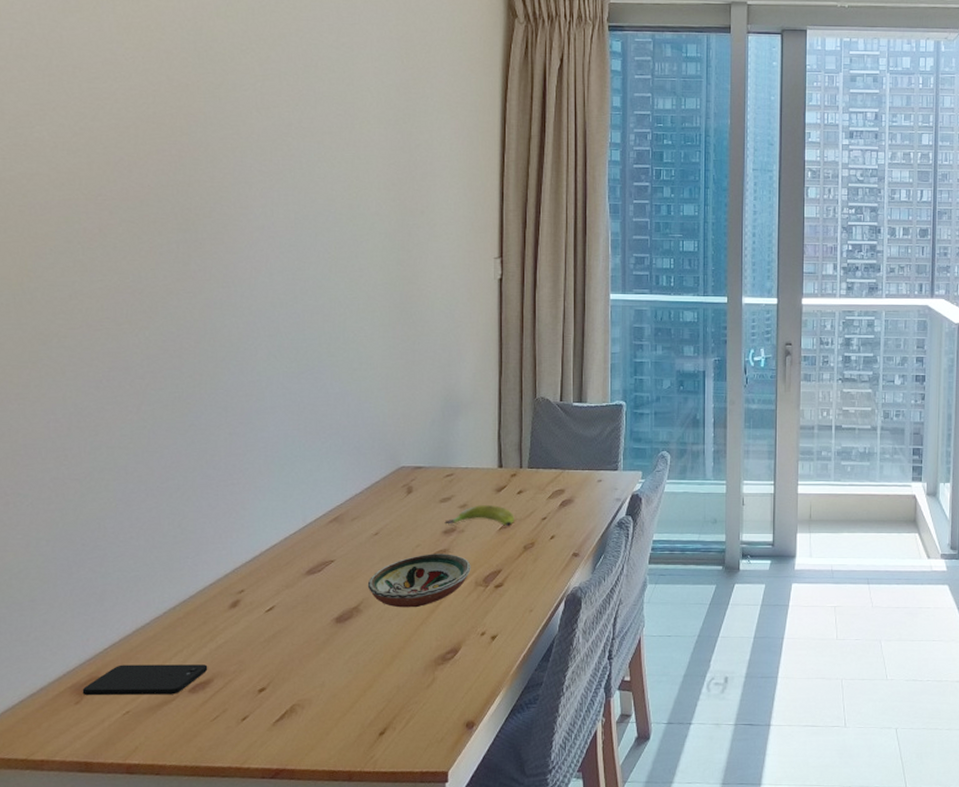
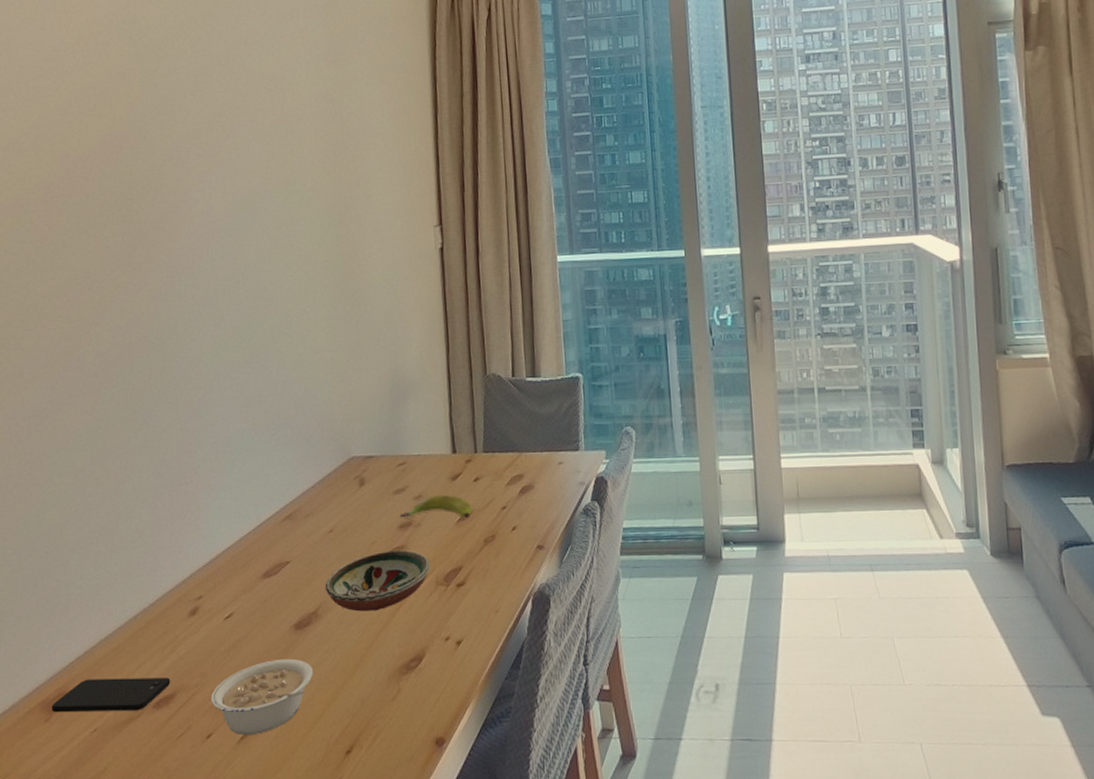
legume: none [247,649,352,718] -> present [210,658,314,735]

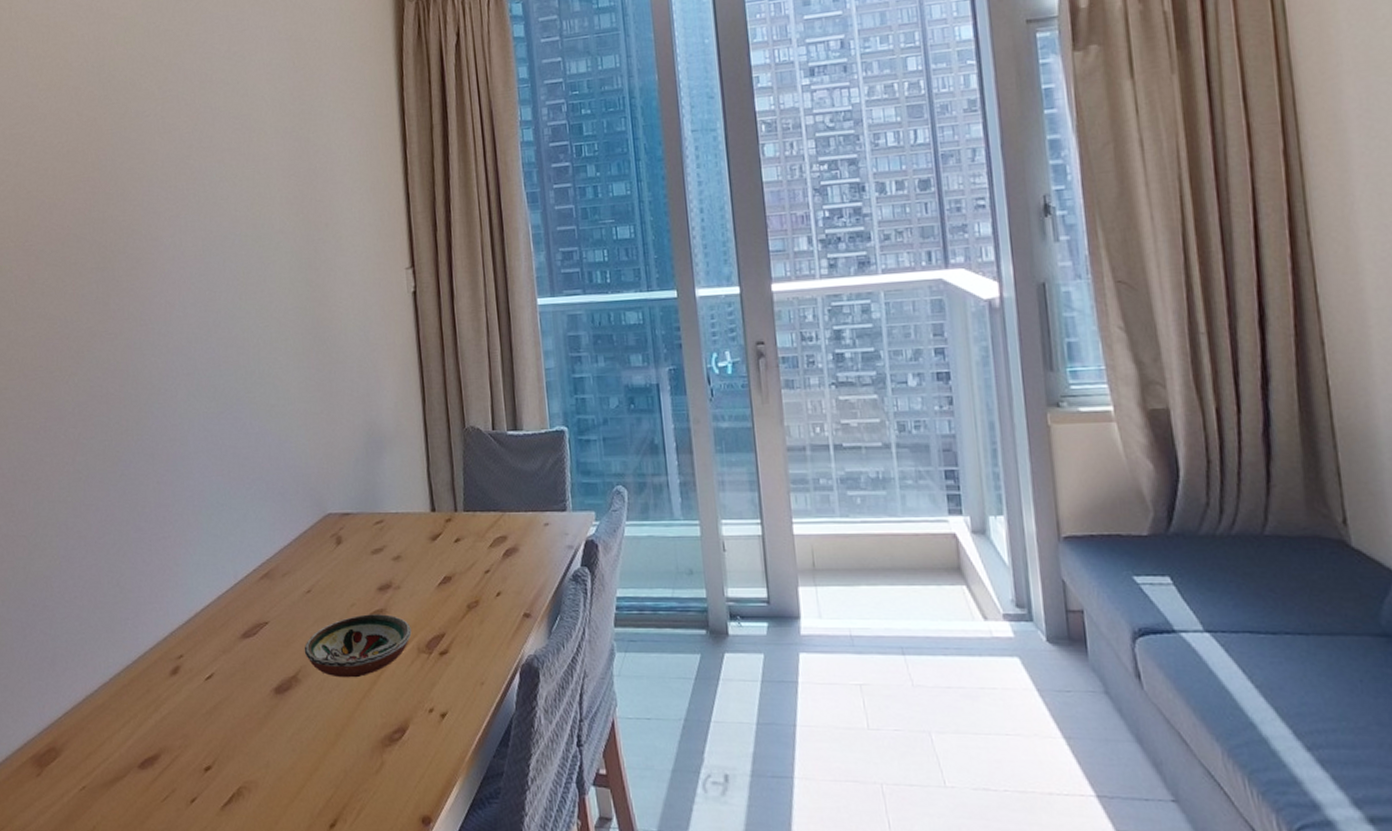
smartphone: present [51,677,171,713] -> none [42,735,155,770]
legume: present [210,658,314,735] -> none [193,723,296,802]
banana: present [399,494,473,518] -> none [378,555,454,581]

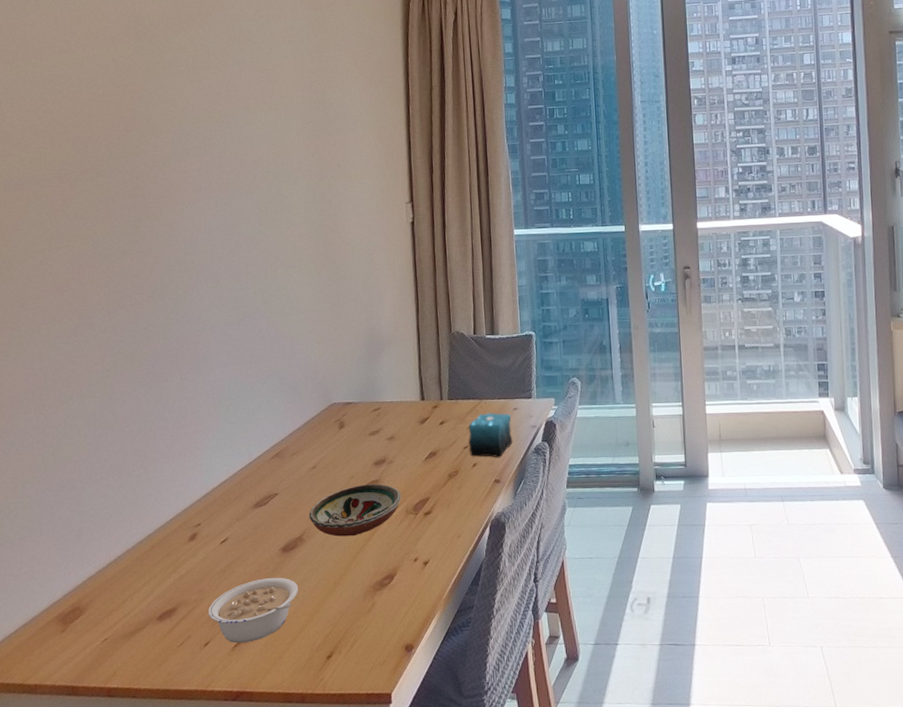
legume: none [193,723,296,802] -> present [208,577,299,643]
candle: none [490,529,545,585] -> present [469,413,513,457]

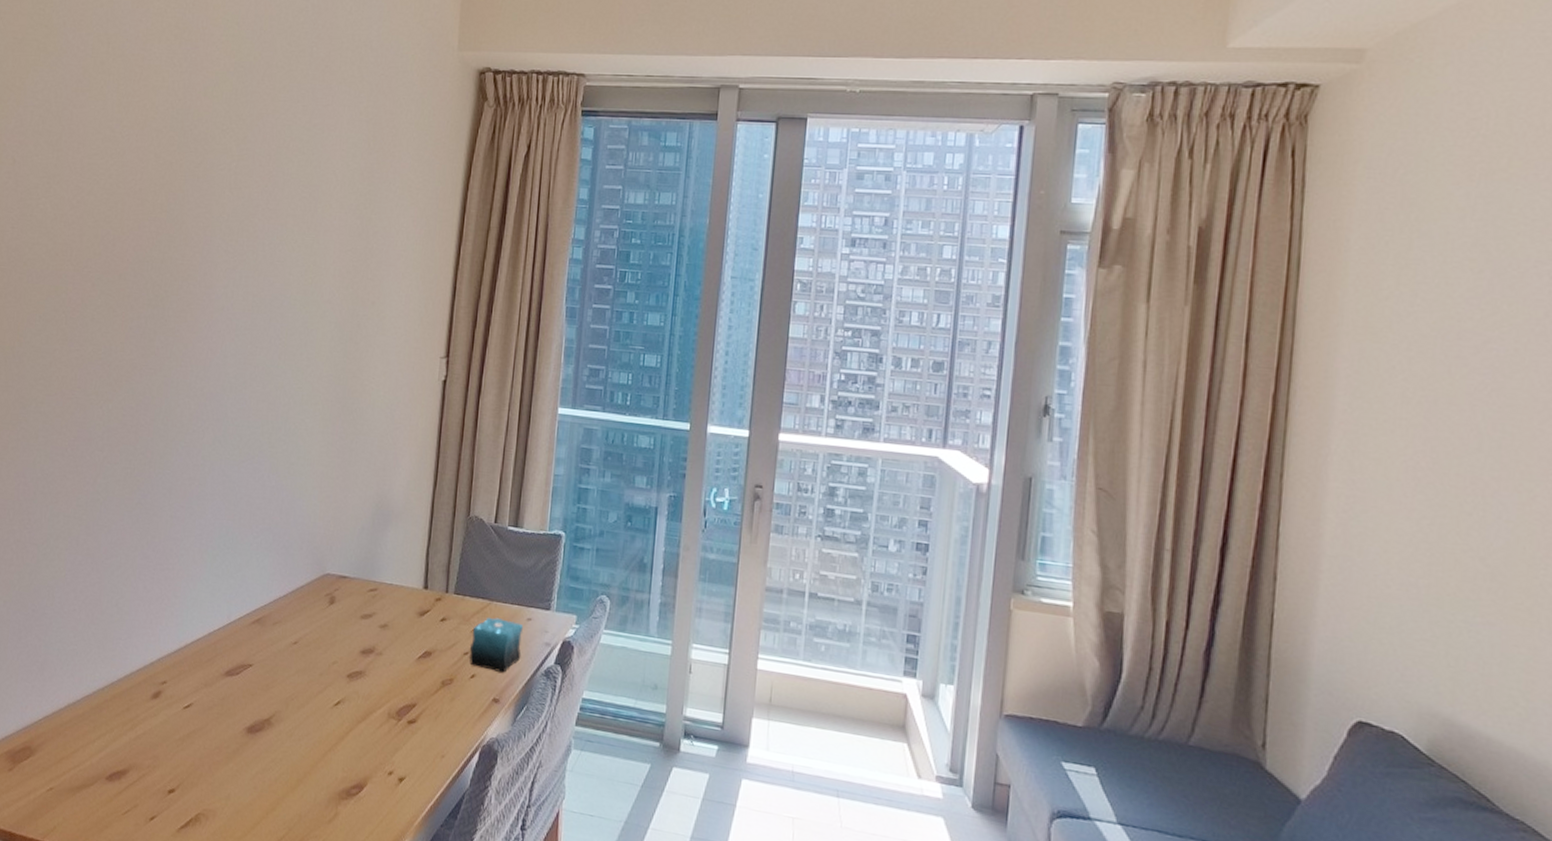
legume: present [208,577,299,643] -> none [159,757,259,827]
decorative bowl: present [308,484,401,537] -> none [281,673,386,731]

